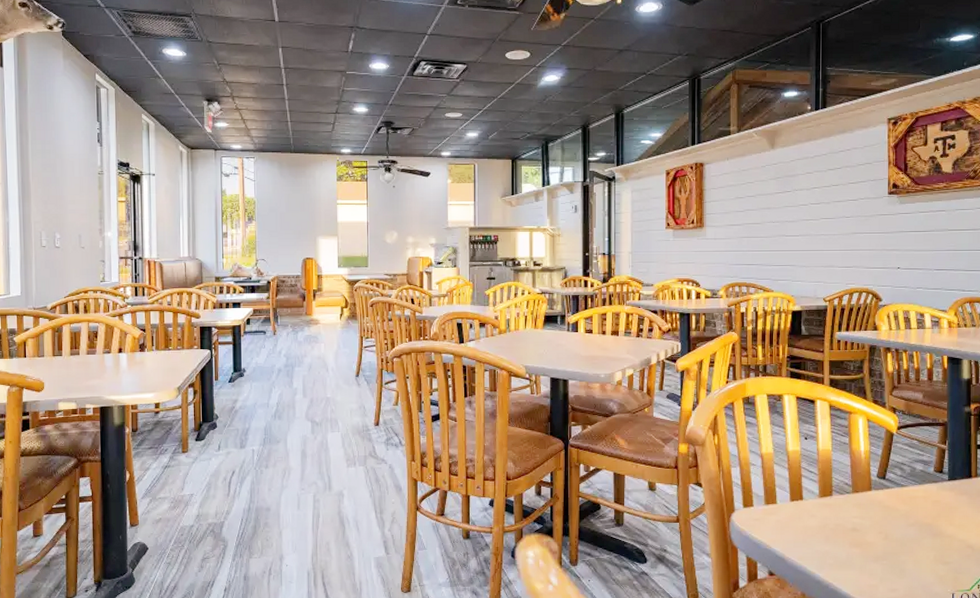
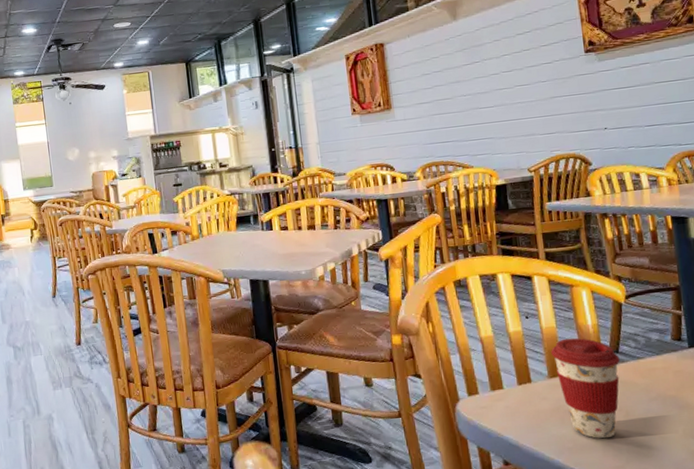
coffee cup: none [824,461,886,558] -> present [551,338,620,439]

